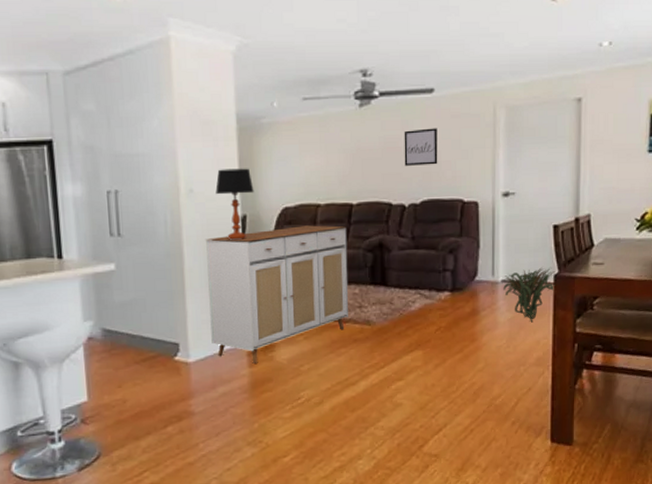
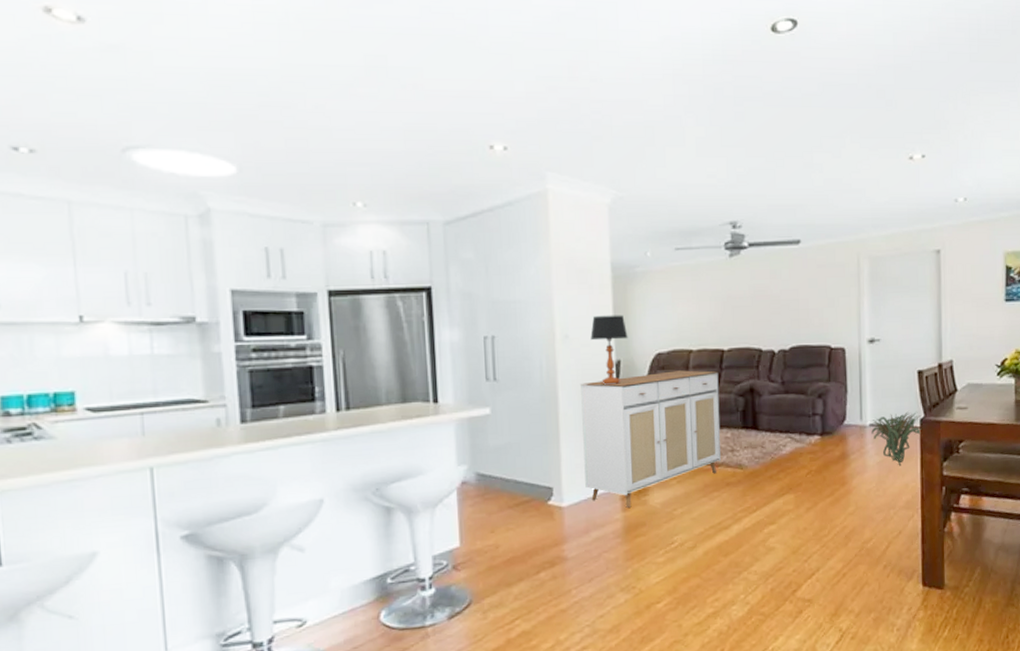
wall art: present [404,128,438,166] -> none [772,277,806,313]

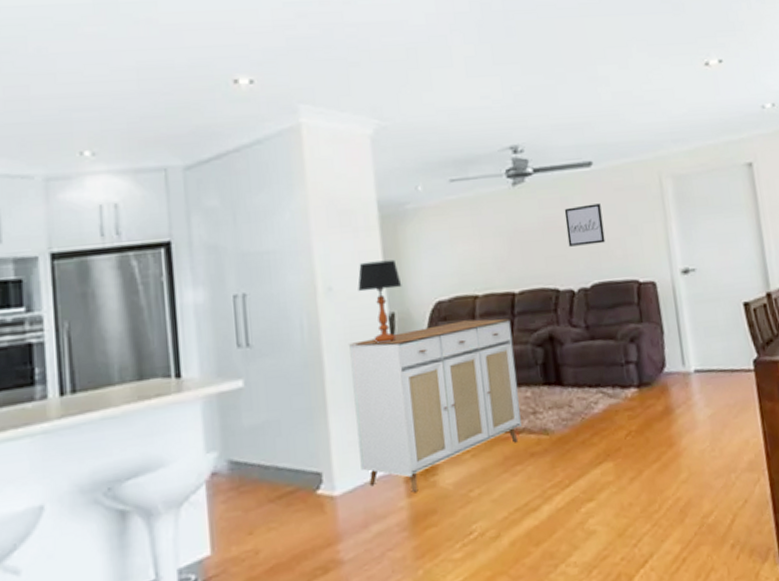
wall art: none [772,277,806,313] -> present [564,203,605,247]
decorative plant: present [871,411,922,466] -> none [696,352,757,419]

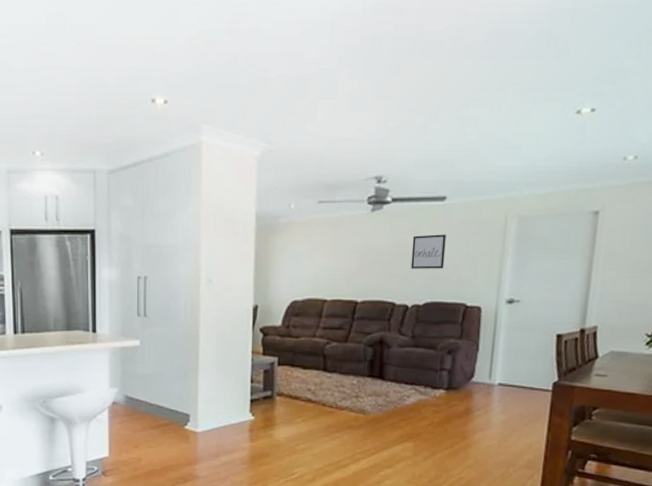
sideboard: present [349,319,521,492] -> none [218,318,350,439]
table lamp: present [357,259,402,343] -> none [232,262,267,327]

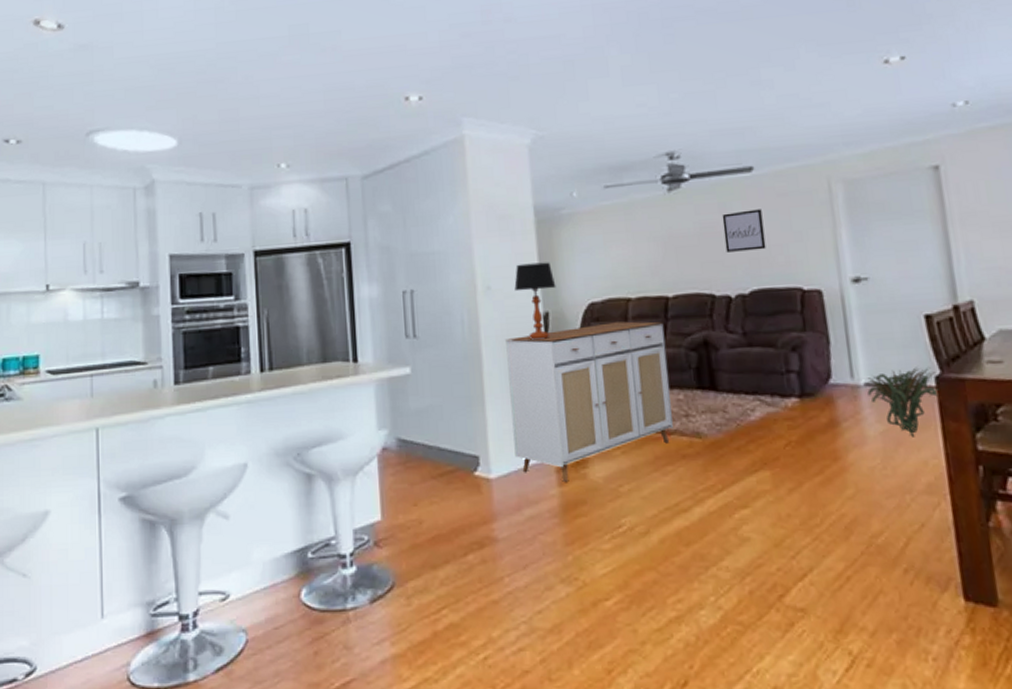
sideboard: none [218,318,350,439] -> present [506,321,673,482]
table lamp: none [232,262,267,327] -> present [514,262,556,340]
decorative plant: none [499,374,555,427] -> present [866,367,939,437]

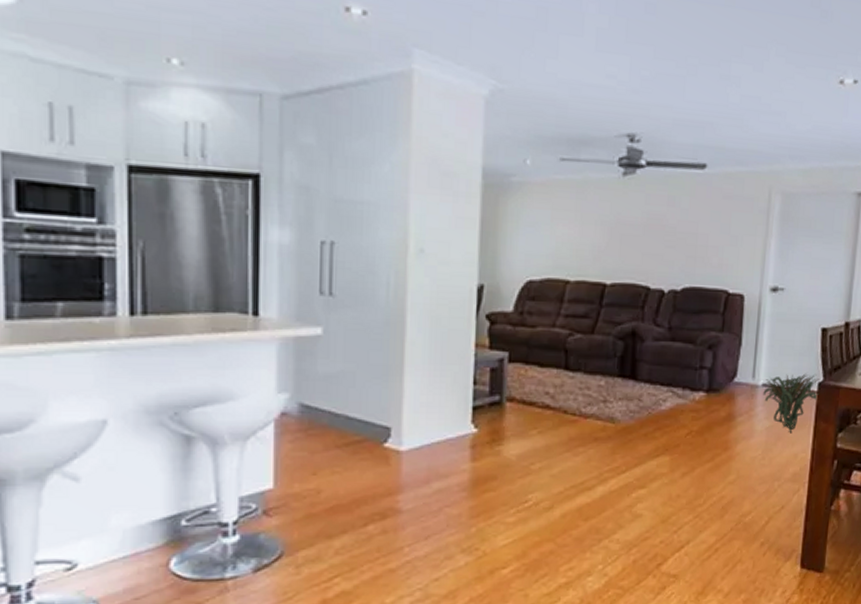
sideboard: present [506,321,673,482] -> none [430,303,597,457]
table lamp: present [514,262,556,340] -> none [450,229,496,313]
wall art: present [722,209,766,252] -> none [667,207,707,249]

